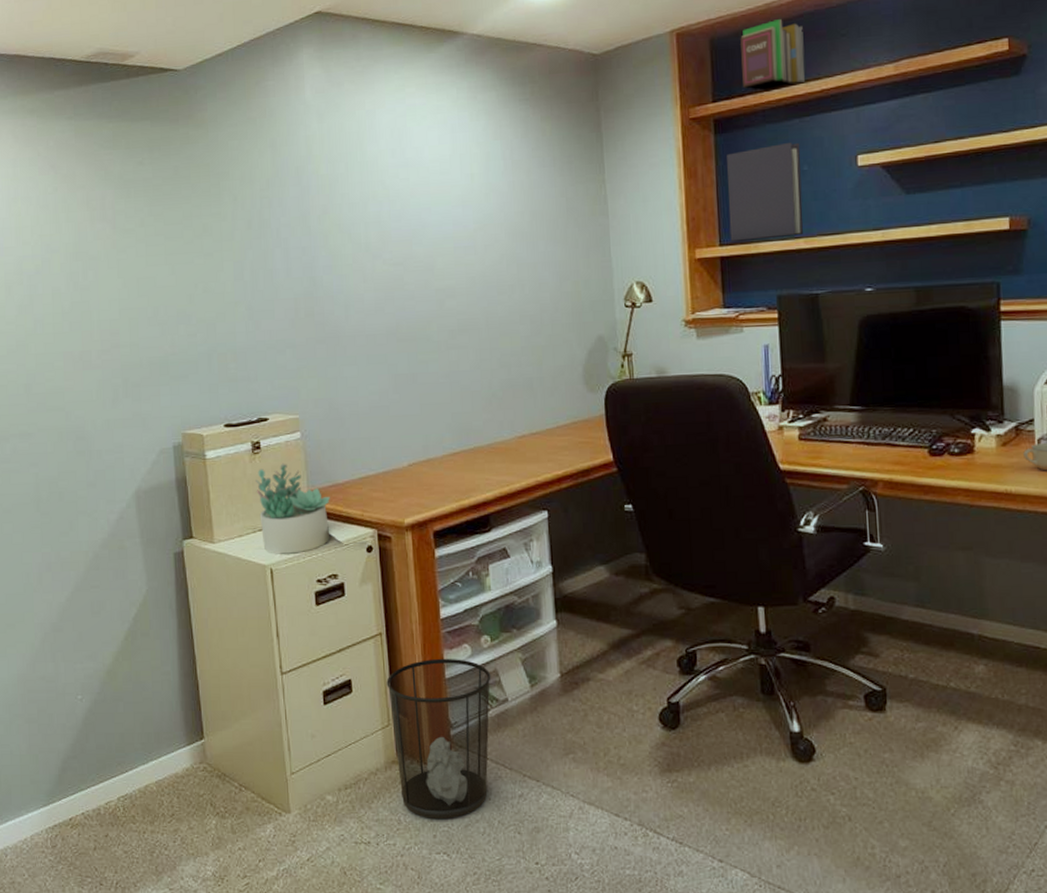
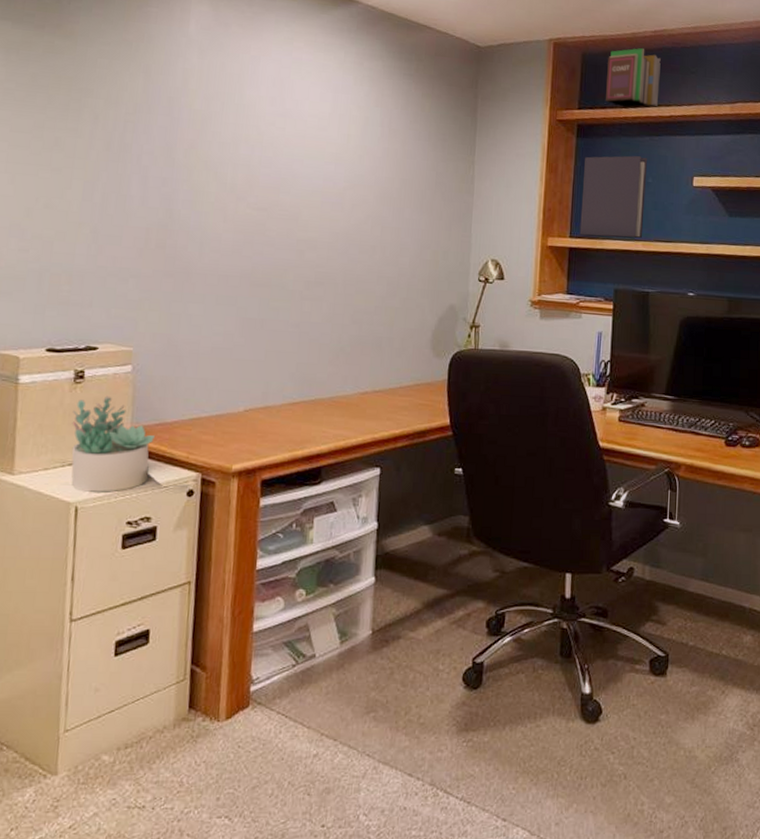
waste bin: present [386,658,491,820] -> none [187,610,302,781]

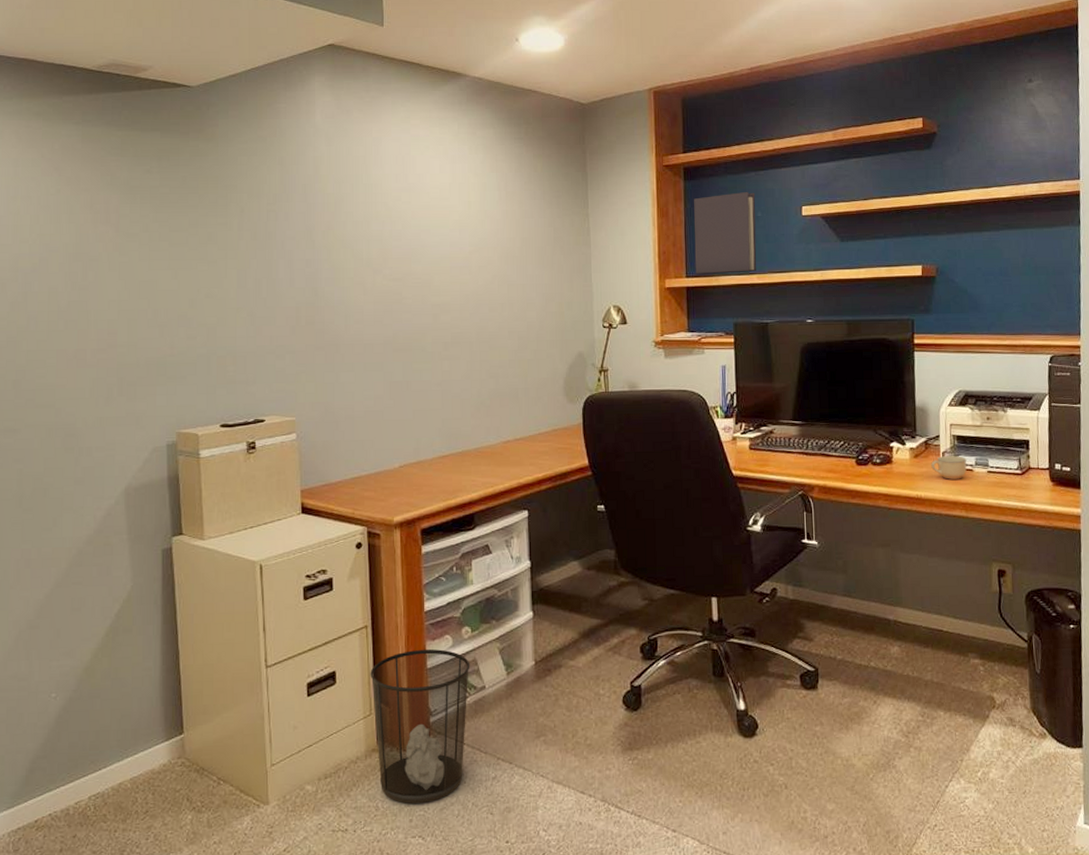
succulent plant: present [71,396,155,493] -> none [249,463,322,551]
waste bin: none [187,610,302,781] -> present [370,648,470,805]
books: present [605,47,661,109] -> none [708,86,761,147]

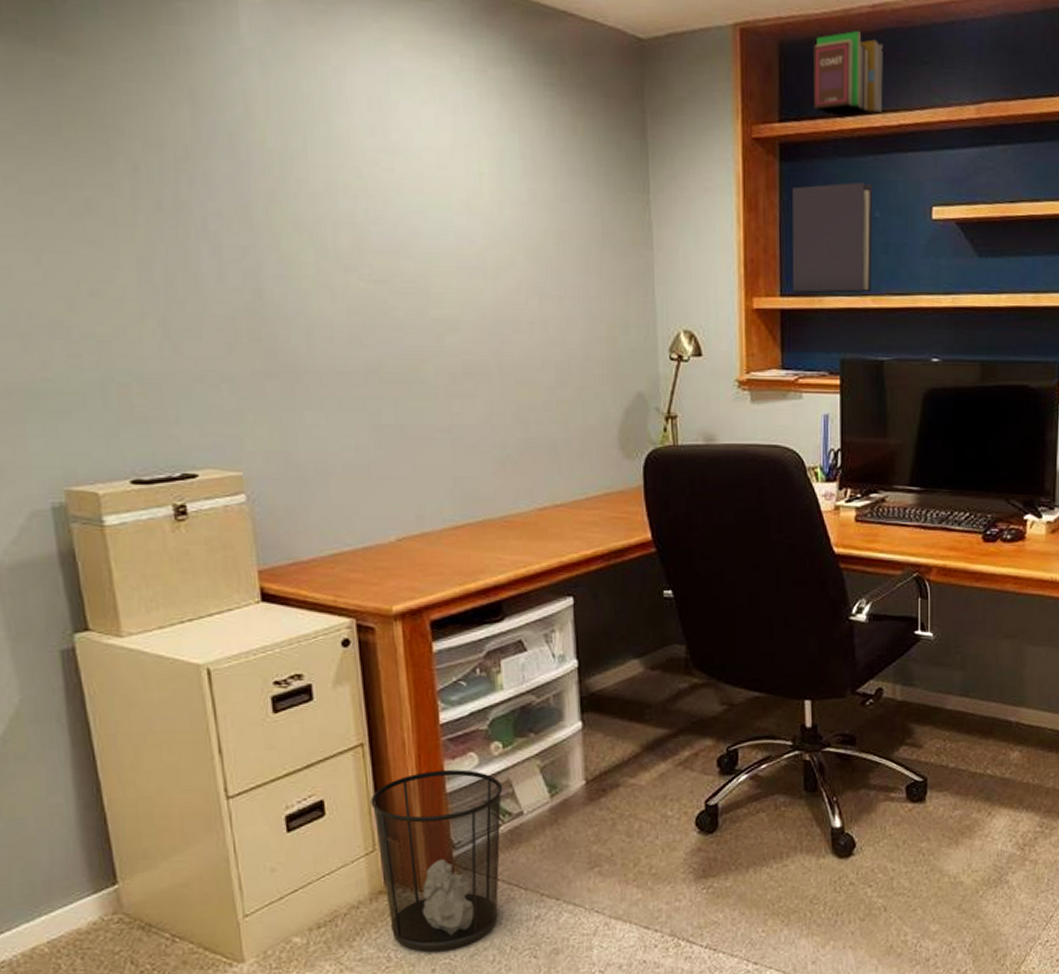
books: none [708,86,761,147] -> present [813,30,883,118]

